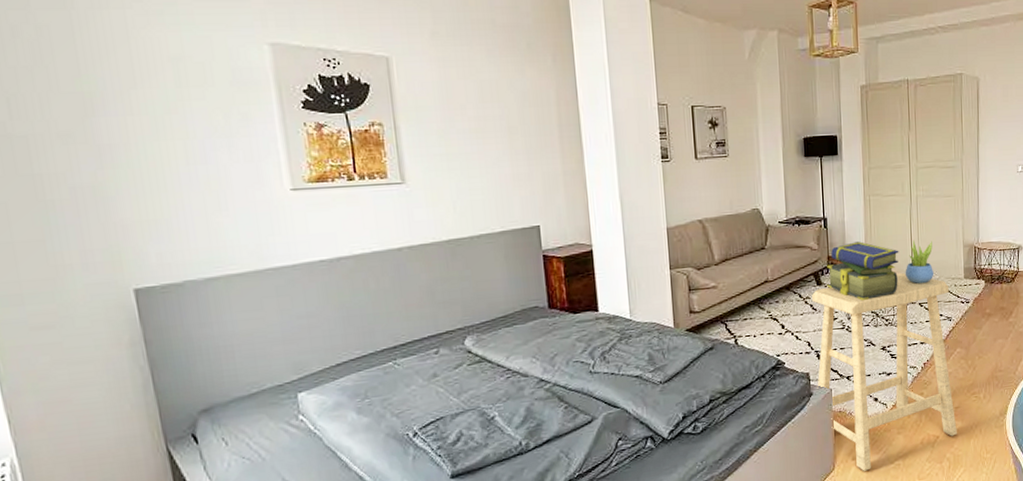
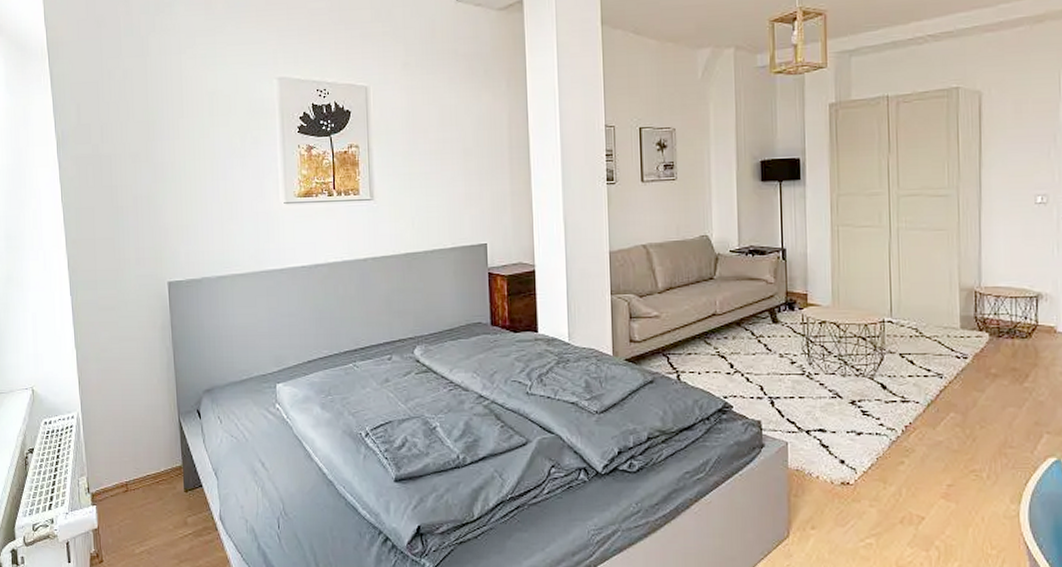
stool: present [812,273,957,471] -> none [766,317,950,545]
stack of books: present [827,241,899,300] -> none [784,277,874,344]
succulent plant: present [905,239,933,284] -> none [881,278,919,331]

